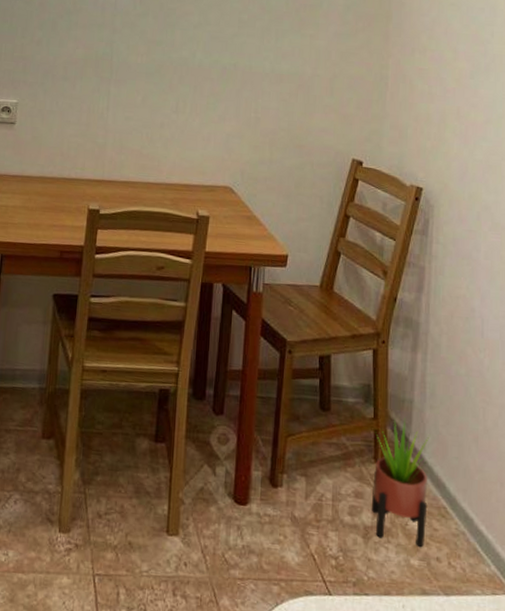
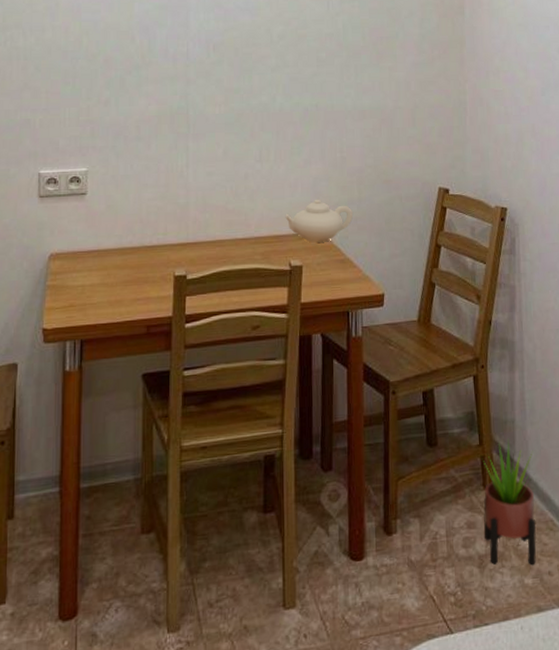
teapot: none [196,154,263,197] -> present [285,199,353,243]

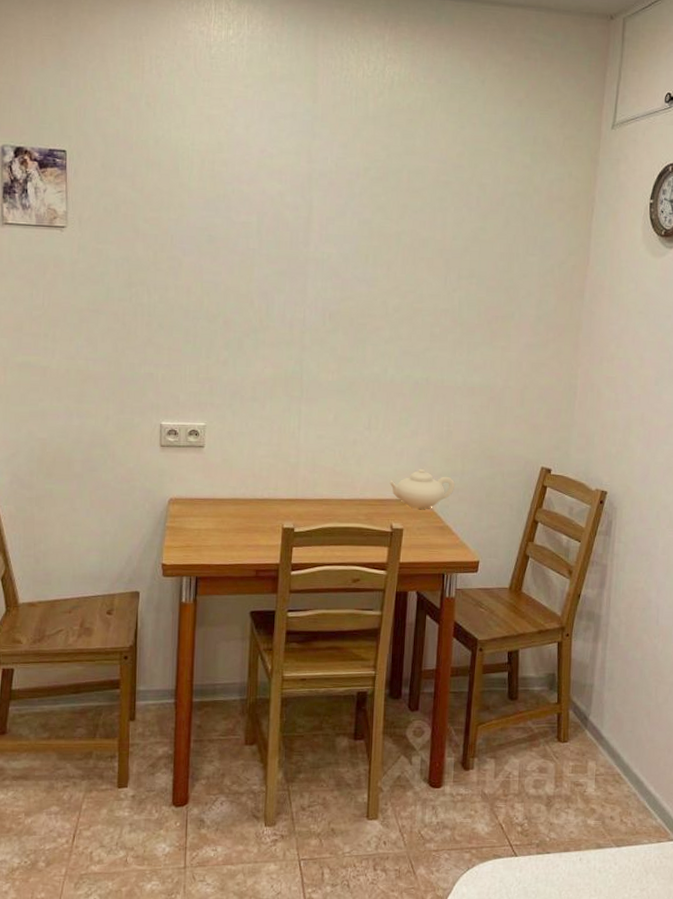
potted plant: present [482,439,536,566] -> none [553,701,608,810]

